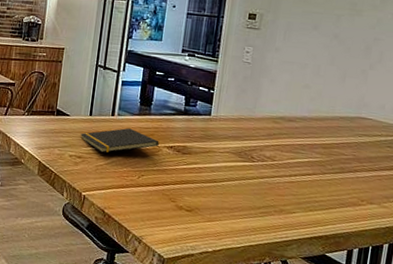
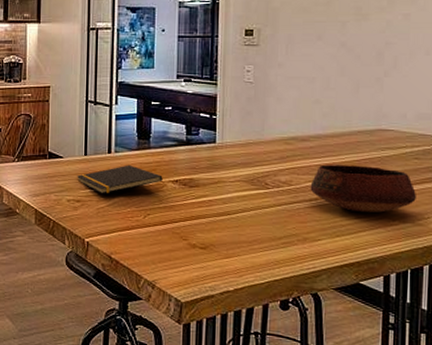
bowl: none [291,144,385,193] -> present [310,164,416,213]

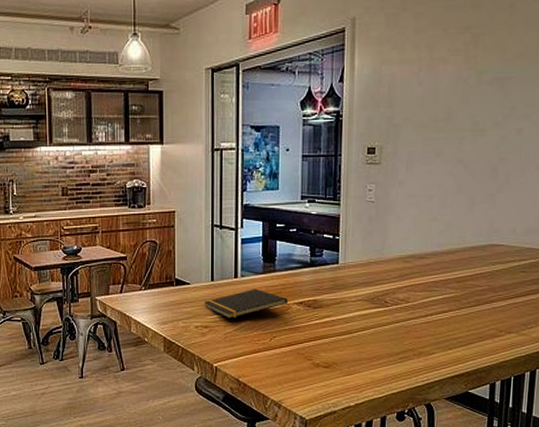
bowl: present [310,164,416,213] -> none [426,280,522,326]

